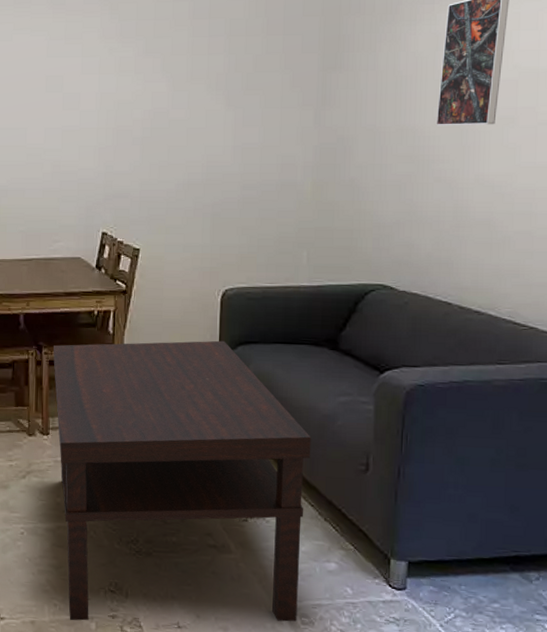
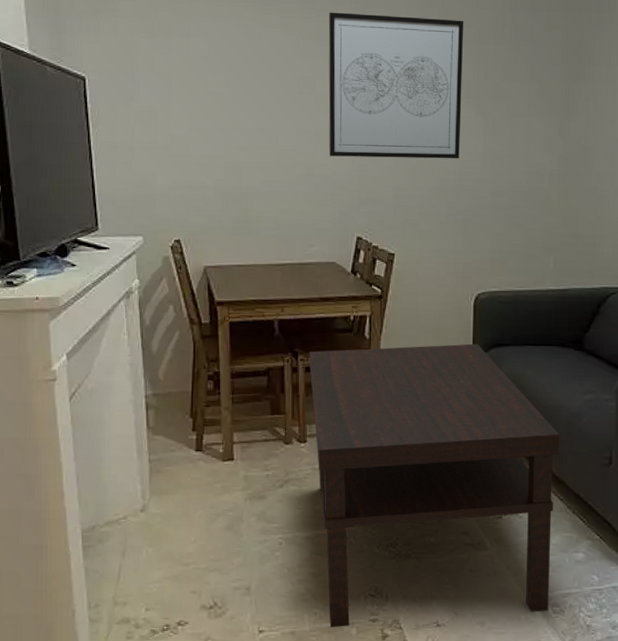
wall art: none [75,11,215,153] -> present [328,12,464,159]

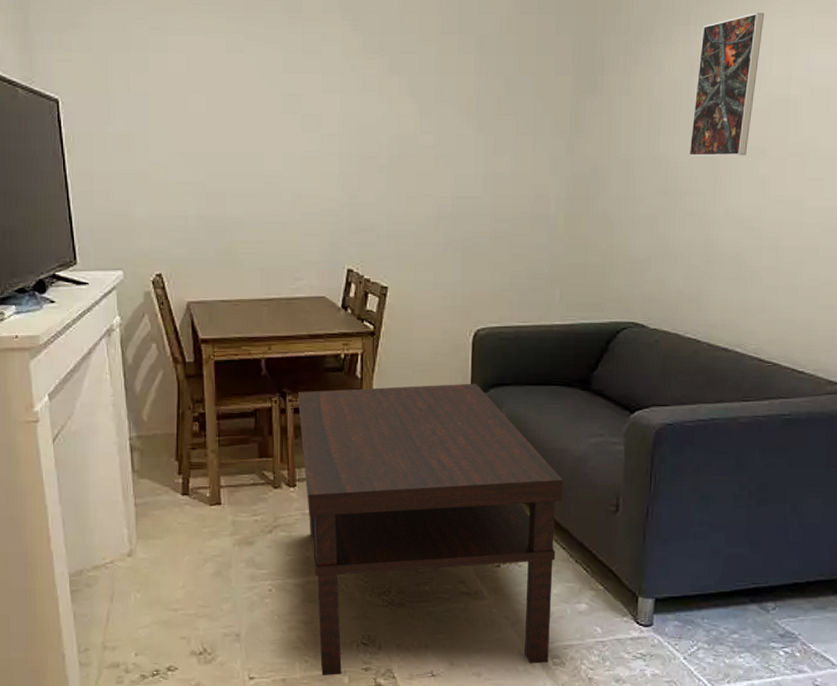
wall art: present [328,12,464,159] -> none [316,21,464,183]

